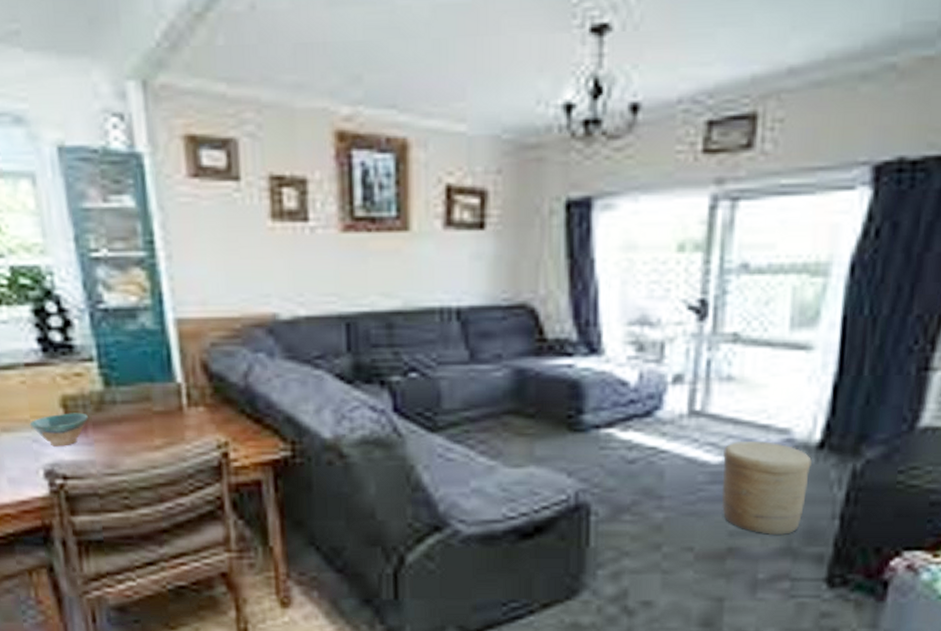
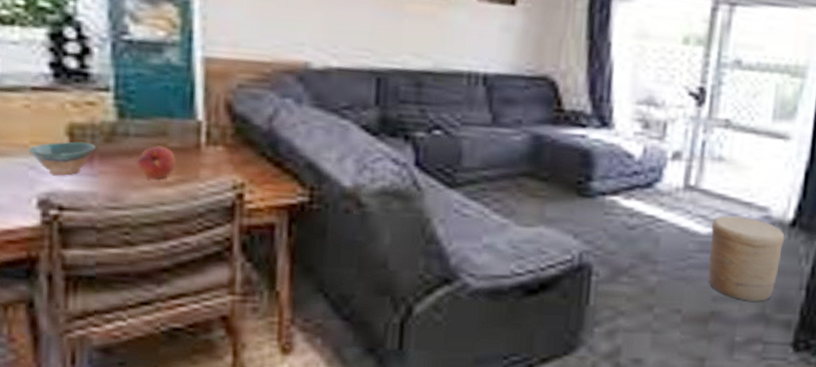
fruit: none [125,411,162,444] -> present [135,145,176,179]

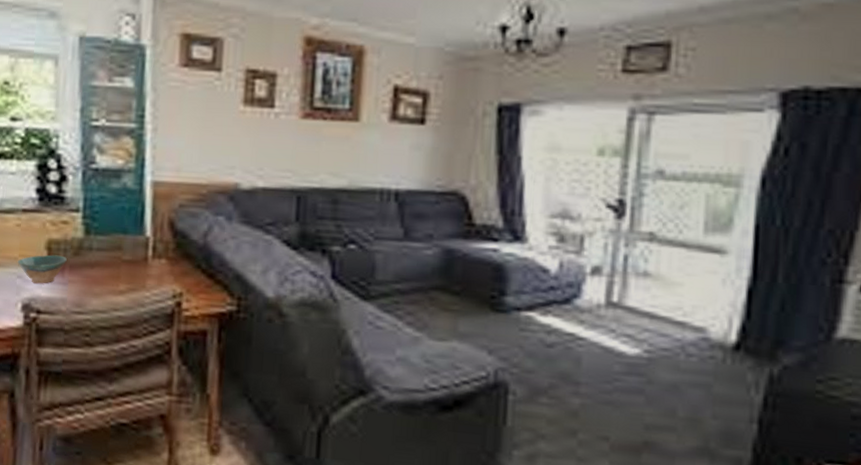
fruit: present [135,145,176,179] -> none [96,258,128,288]
basket: present [708,215,785,303] -> none [637,335,728,435]

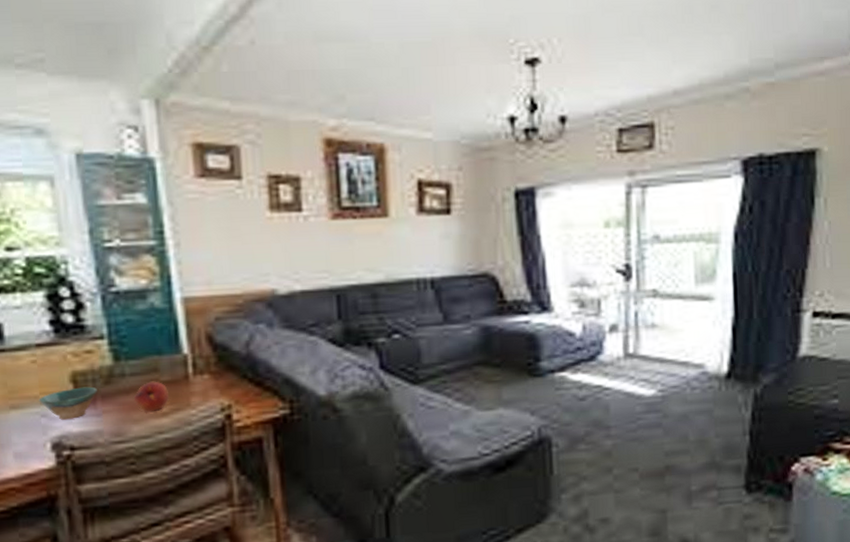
fruit: none [96,258,128,288] -> present [133,381,169,412]

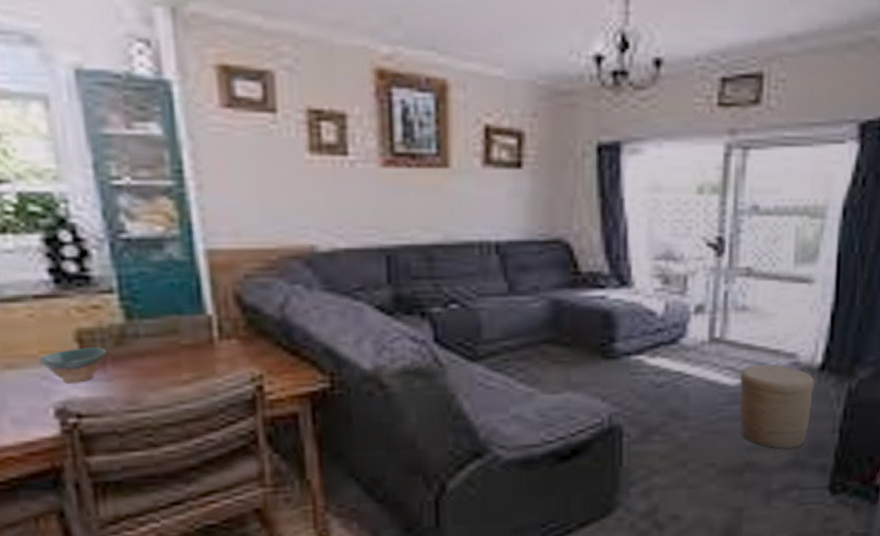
fruit: present [133,381,169,412] -> none [149,344,191,378]
basket: none [654,375,723,453] -> present [739,365,815,450]

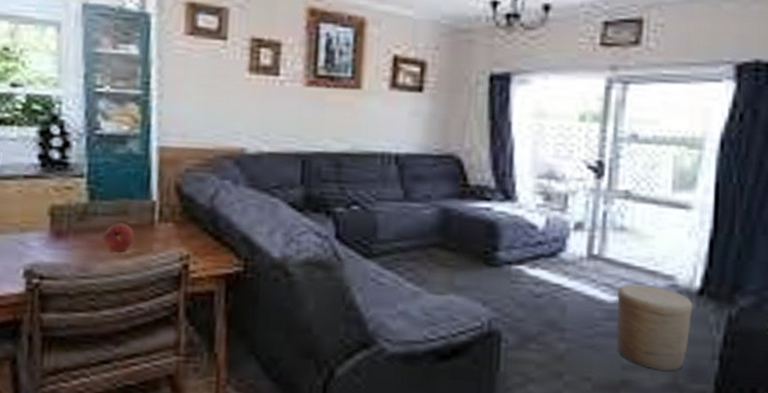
bowl: present [38,347,107,383] -> none [19,220,71,250]
fruit: none [149,344,191,378] -> present [101,223,134,252]

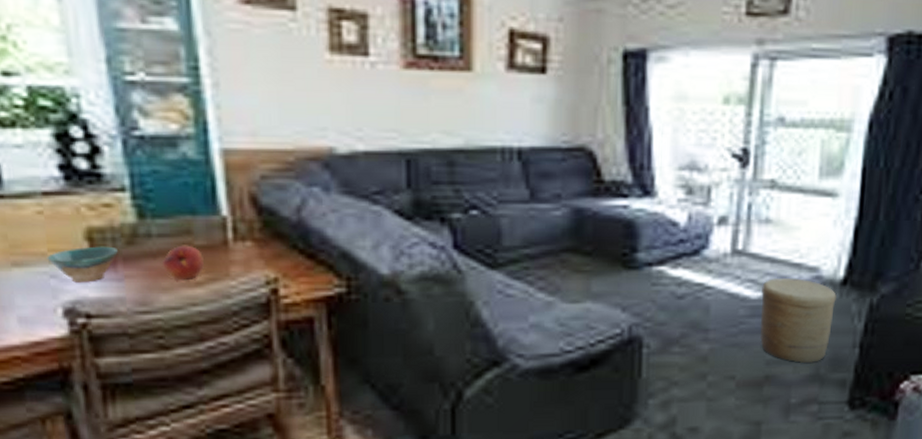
bowl: none [19,220,71,250] -> present [47,246,118,283]

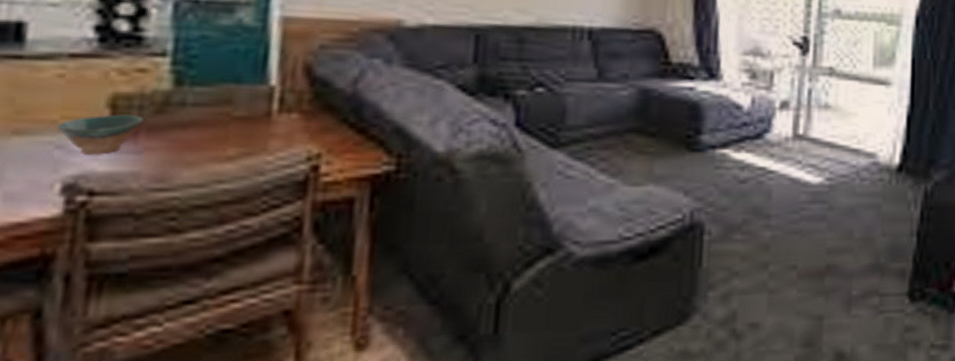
fruit: present [161,245,204,279] -> none [191,115,241,153]
basket: present [760,278,837,364] -> none [821,164,893,253]

